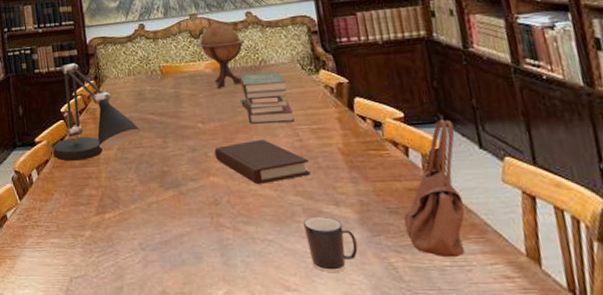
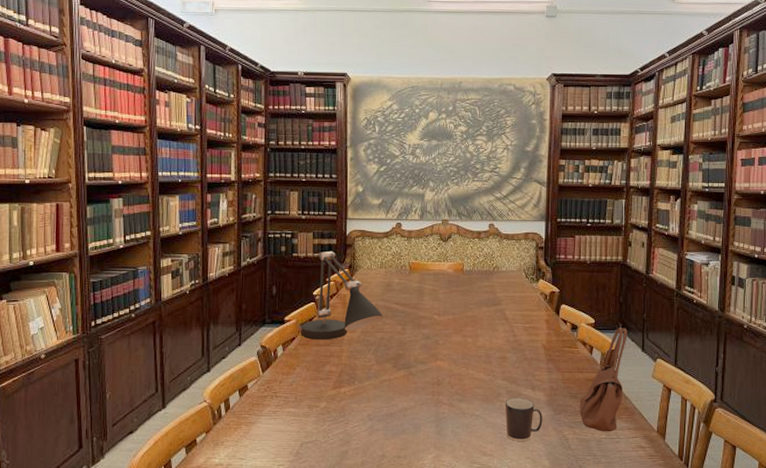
globe: present [196,24,245,88] -> none [444,231,485,287]
book: present [214,139,311,184] -> none [444,332,518,369]
books: present [239,71,294,124] -> none [473,277,513,320]

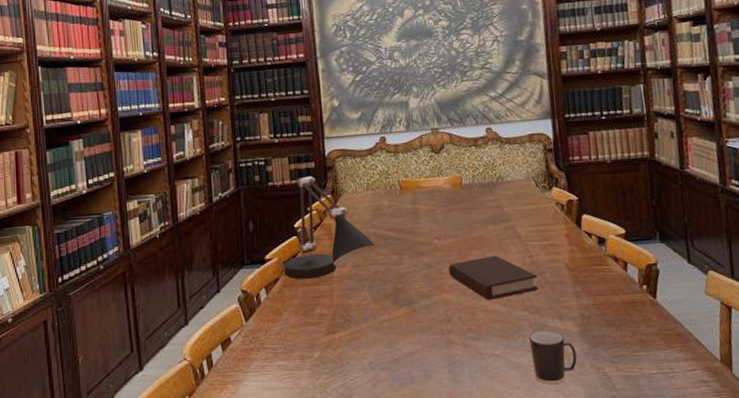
book: none [444,332,518,369] -> present [449,255,538,300]
handbag: present [579,328,628,432] -> none [618,236,672,366]

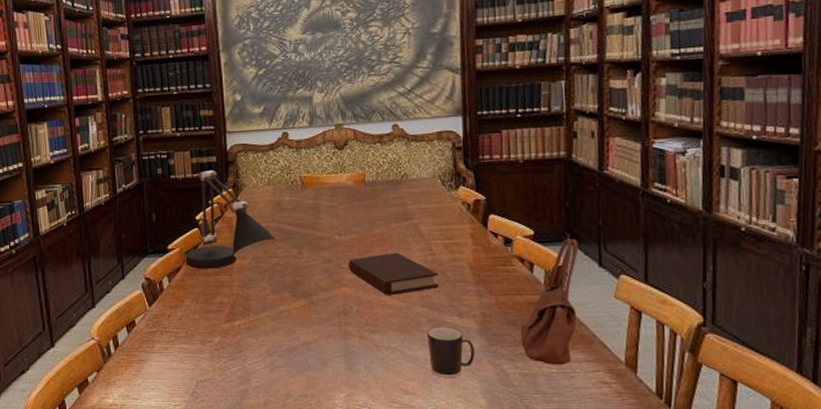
handbag: none [618,236,672,366] -> present [520,239,579,366]

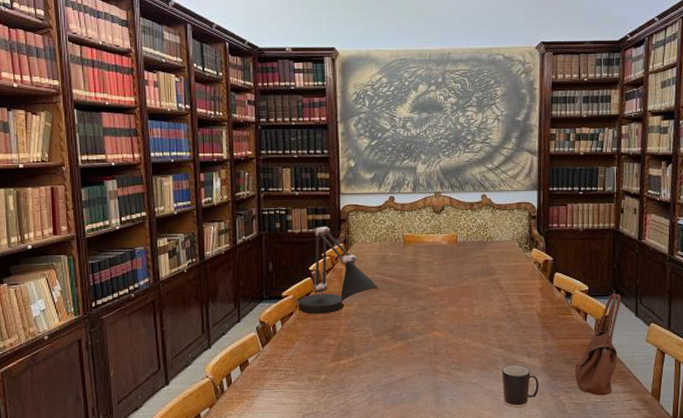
book: present [348,252,439,295] -> none [440,302,513,338]

